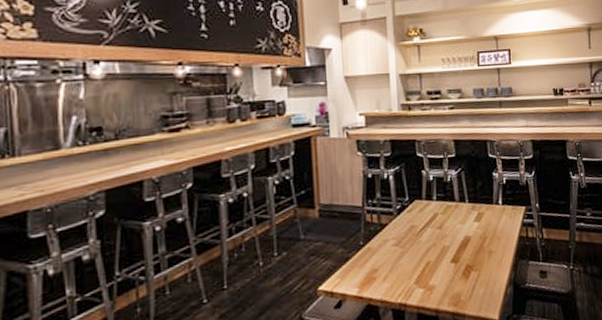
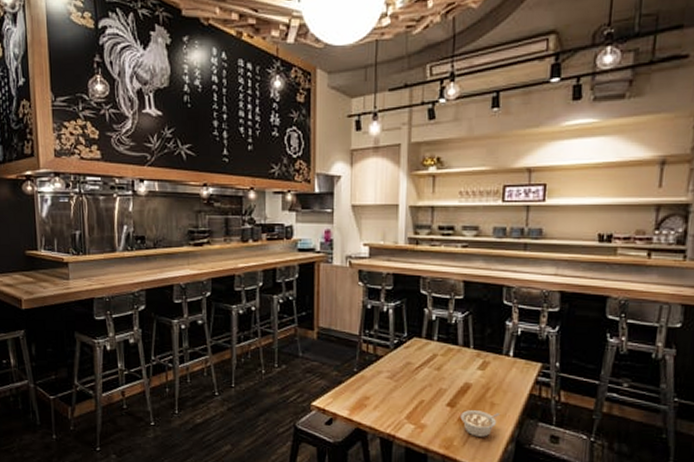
legume: none [464,260,498,287] -> present [460,410,501,437]

